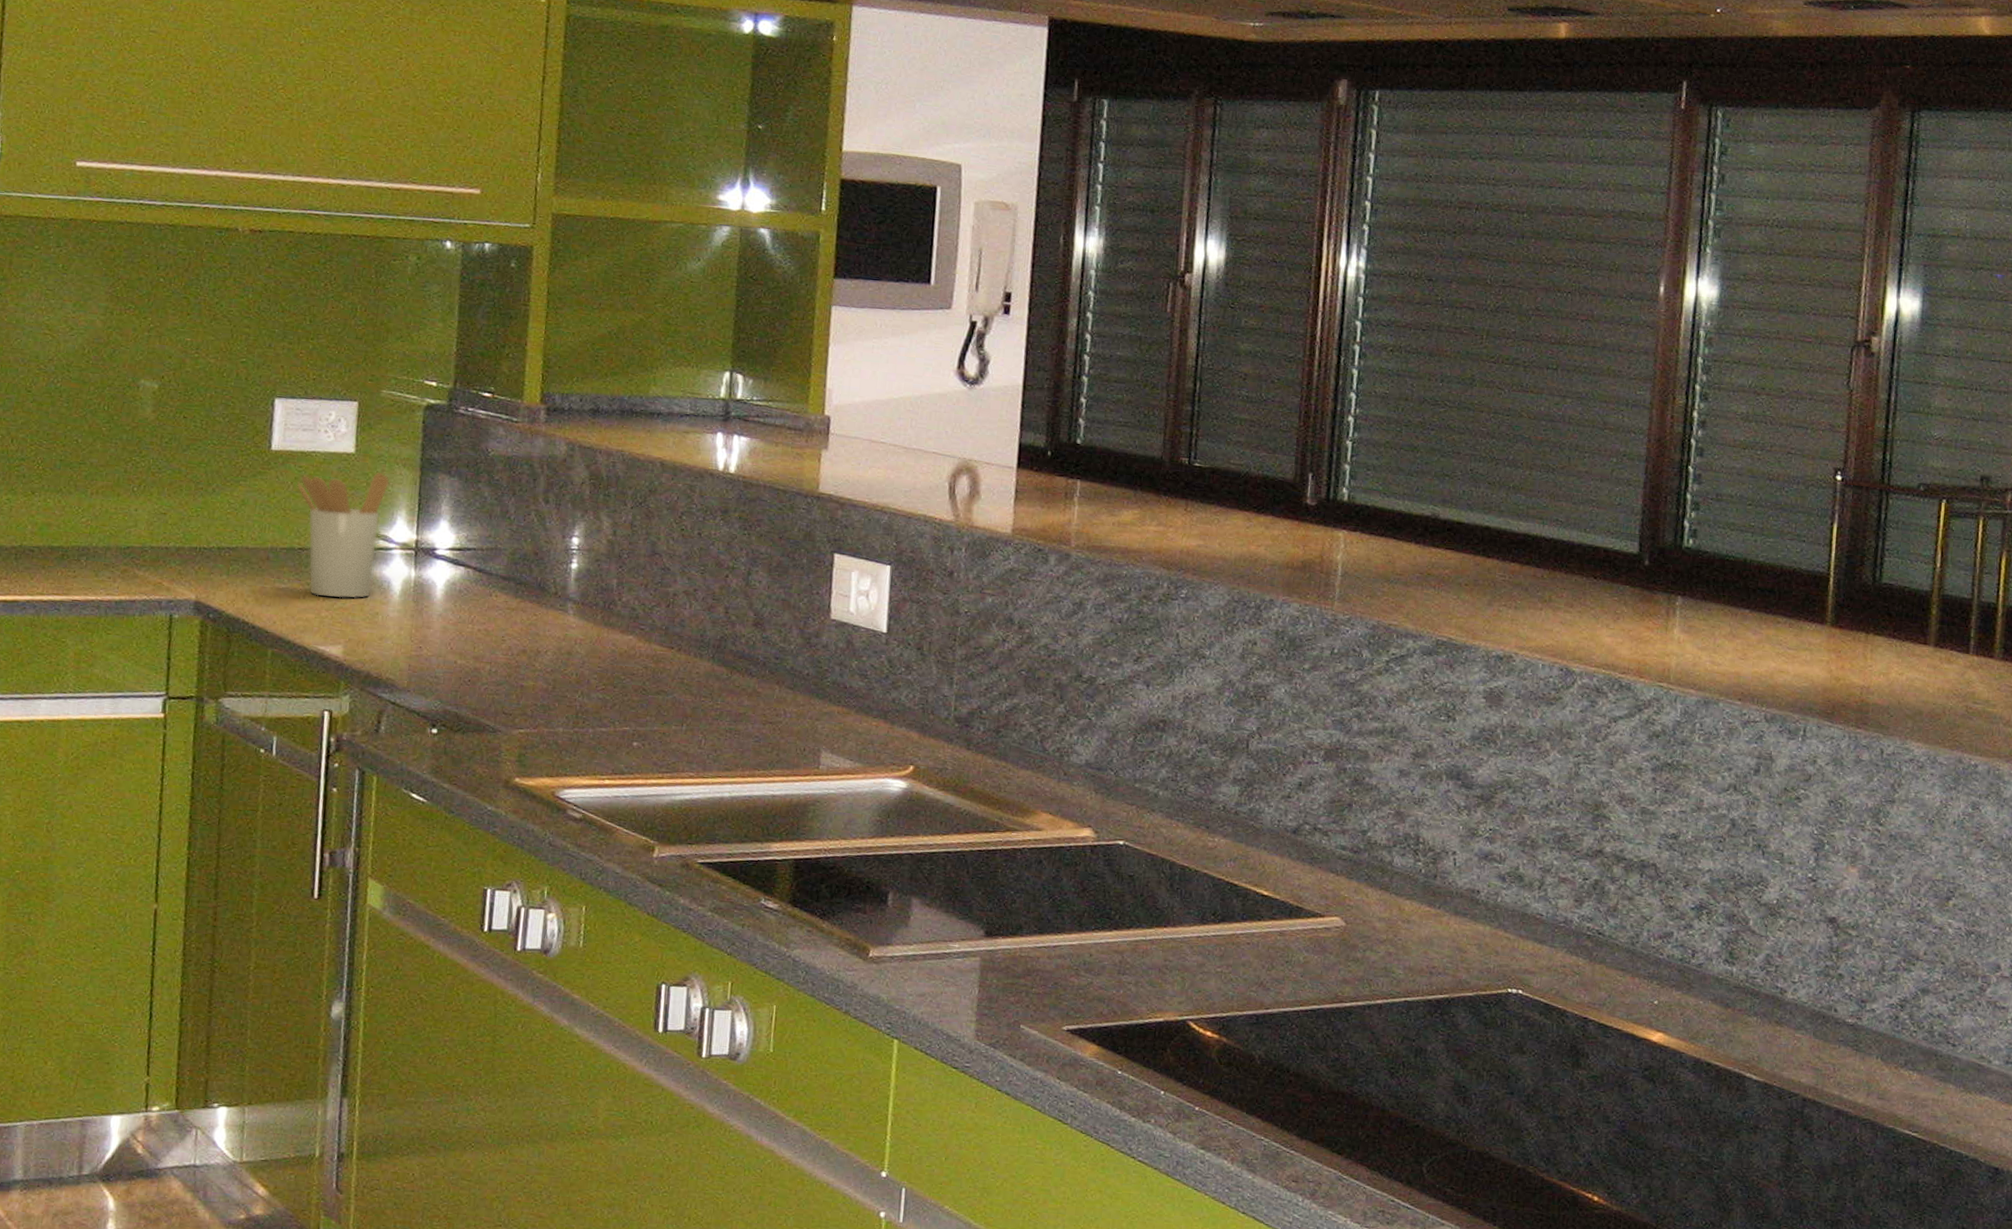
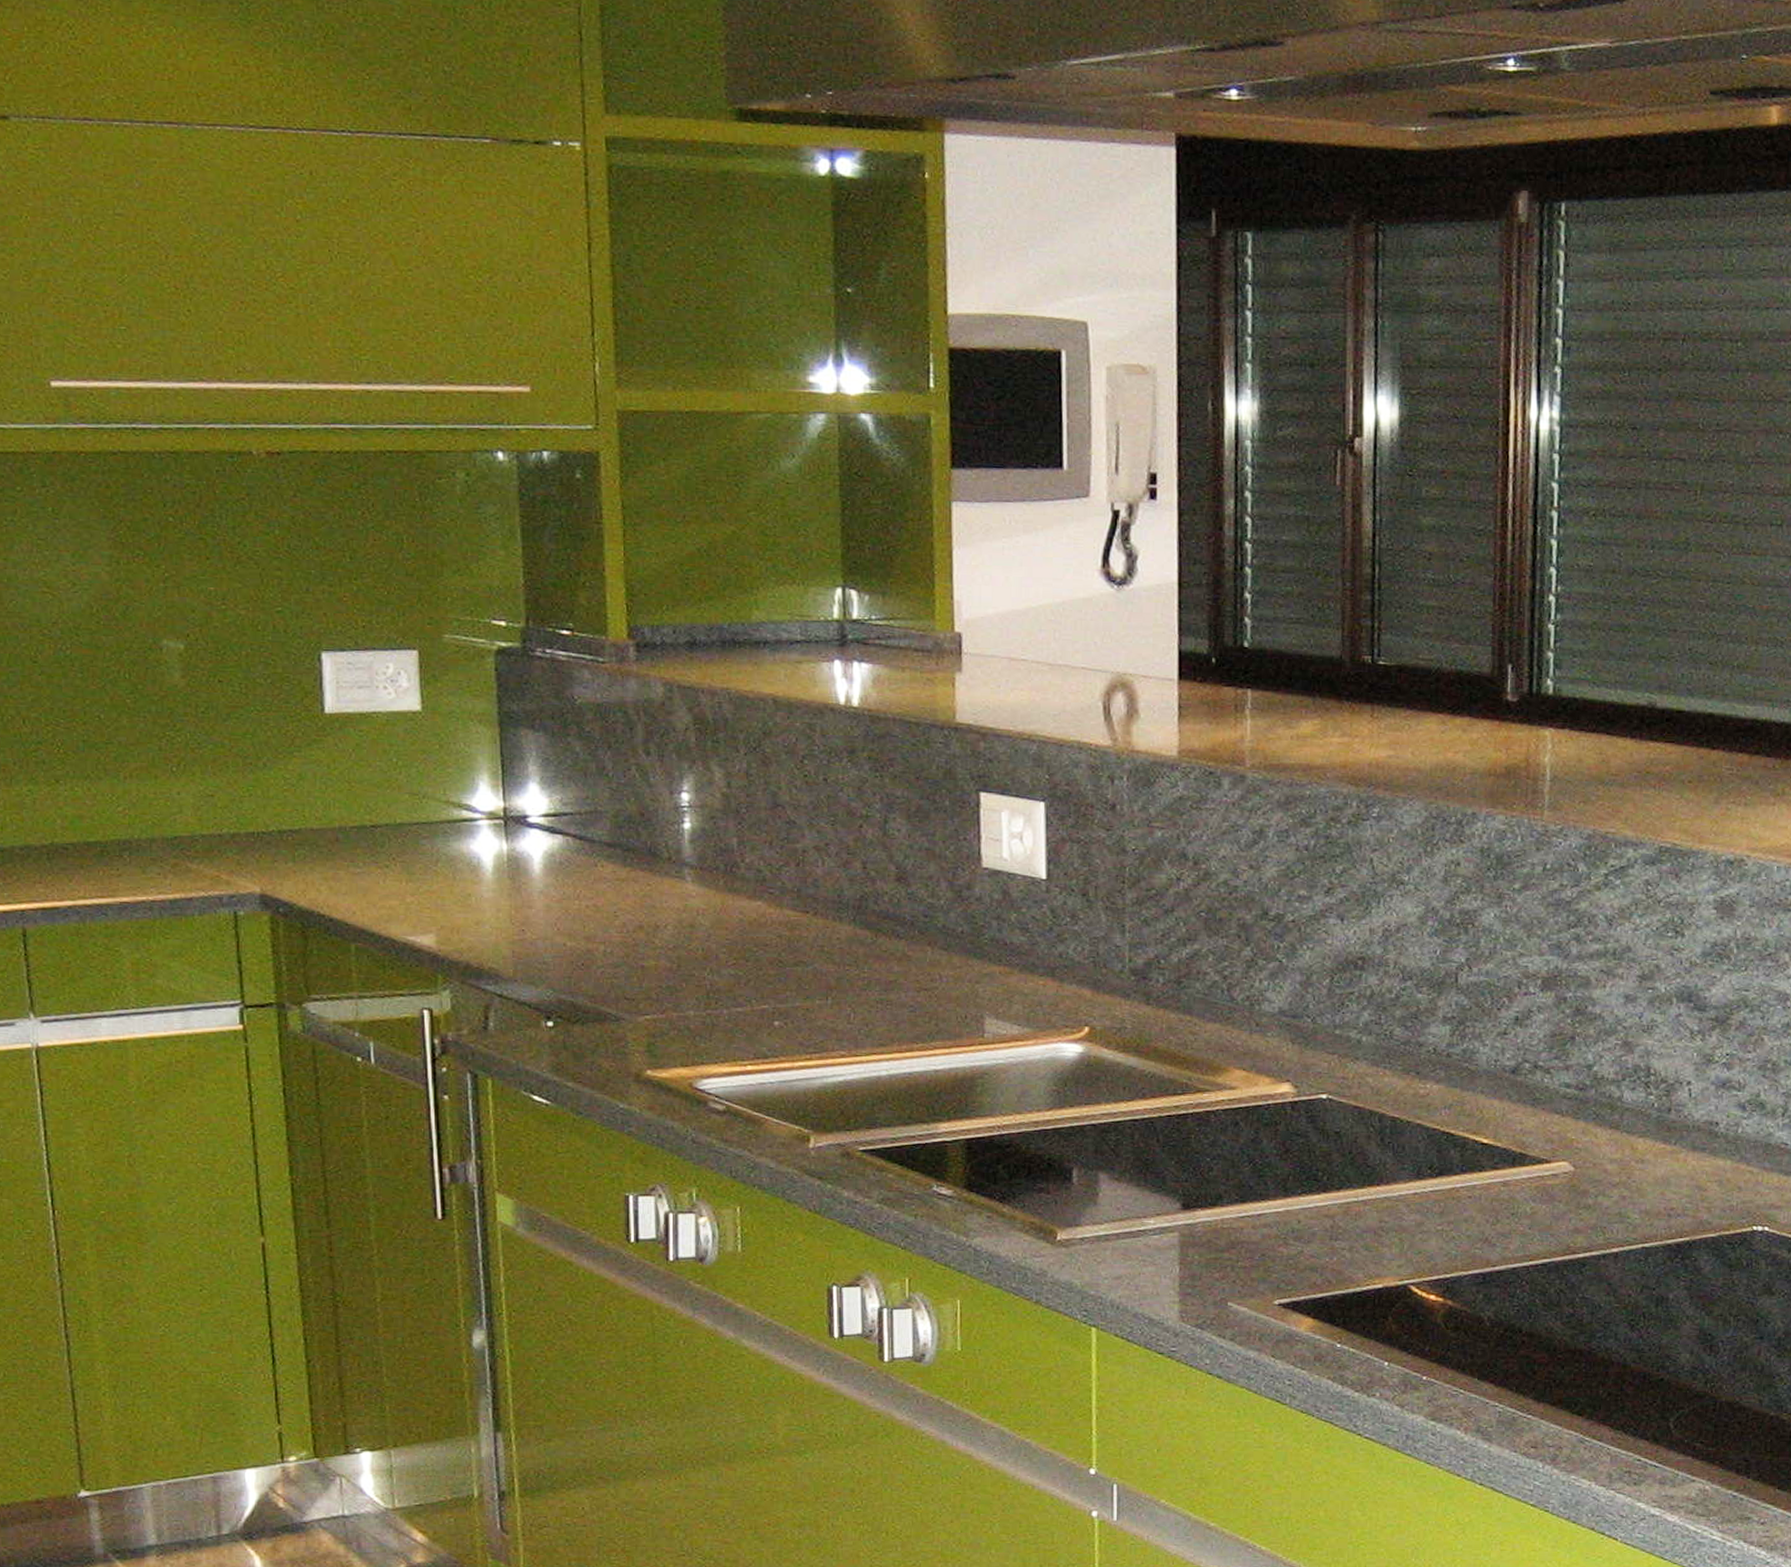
utensil holder: present [296,471,390,599] -> none [359,731,466,881]

